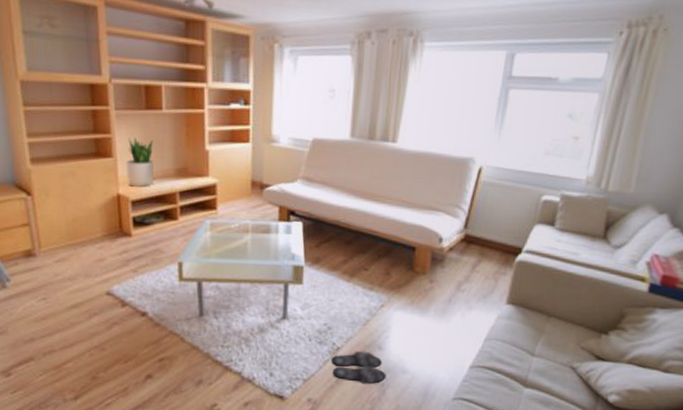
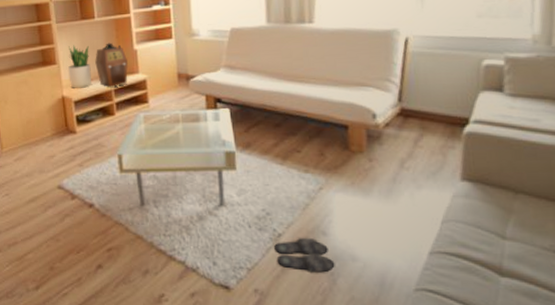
speaker: none [159,139,197,189] -> present [95,42,128,87]

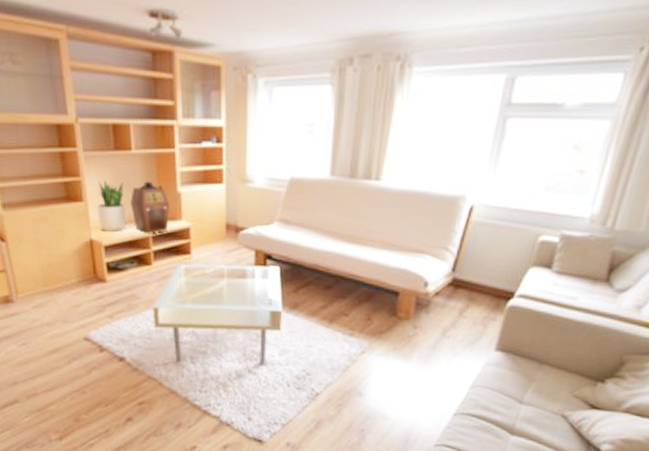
slippers: present [274,237,335,273] -> none [310,396,366,429]

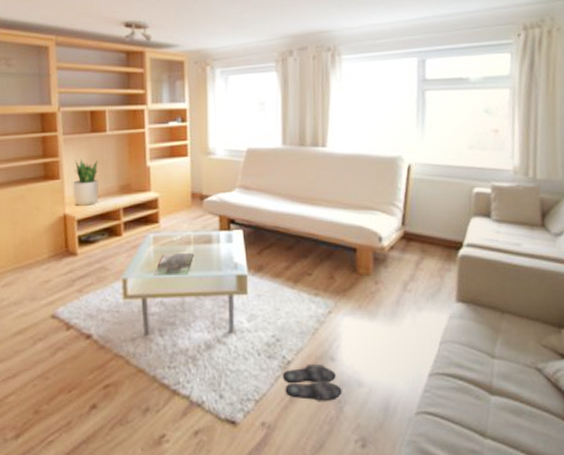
speaker: present [130,181,169,233] -> none [104,158,139,205]
magazine: none [185,285,227,308] -> present [153,252,194,276]
slippers: none [310,396,366,429] -> present [283,363,342,401]

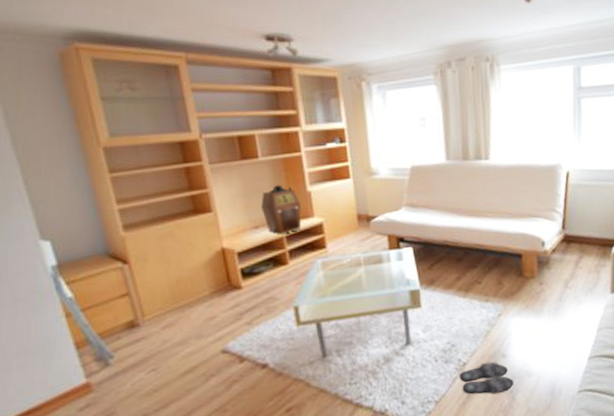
planter: present [73,159,99,206] -> none [227,188,258,238]
speaker: none [104,158,139,205] -> present [261,184,301,234]
magazine: present [153,252,194,276] -> none [325,273,365,300]

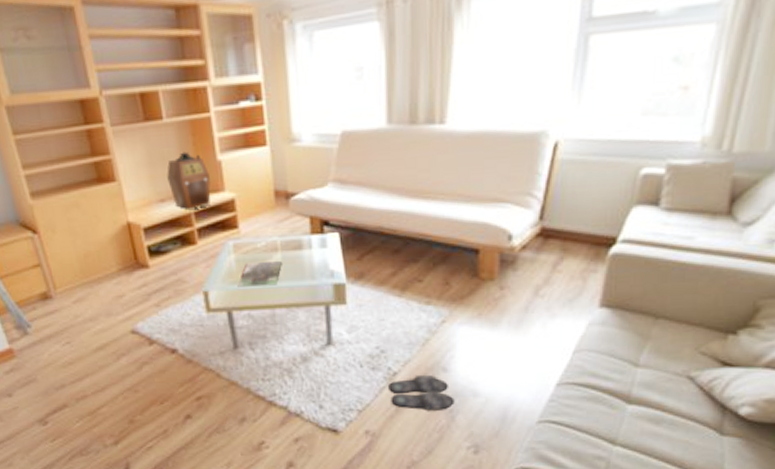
magazine: none [325,273,365,300] -> present [237,260,282,287]

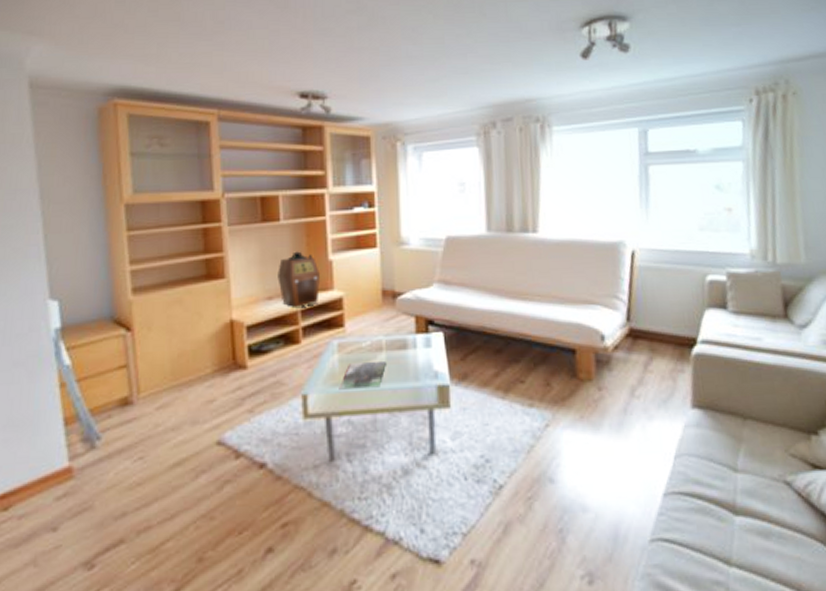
slippers: present [388,374,455,411] -> none [494,486,564,531]

